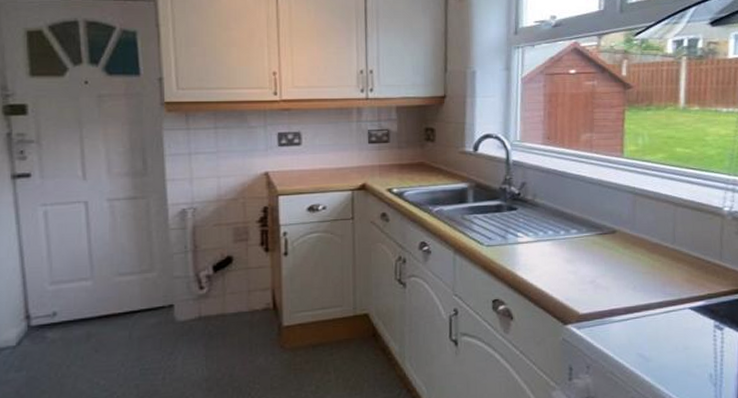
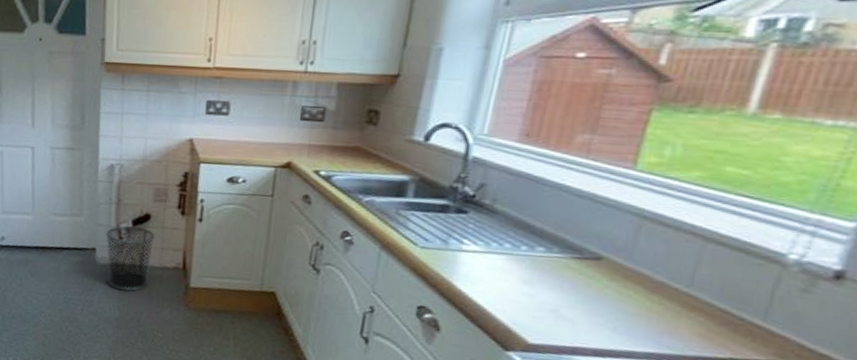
waste bin: none [184,272,240,346] -> present [106,225,156,291]

